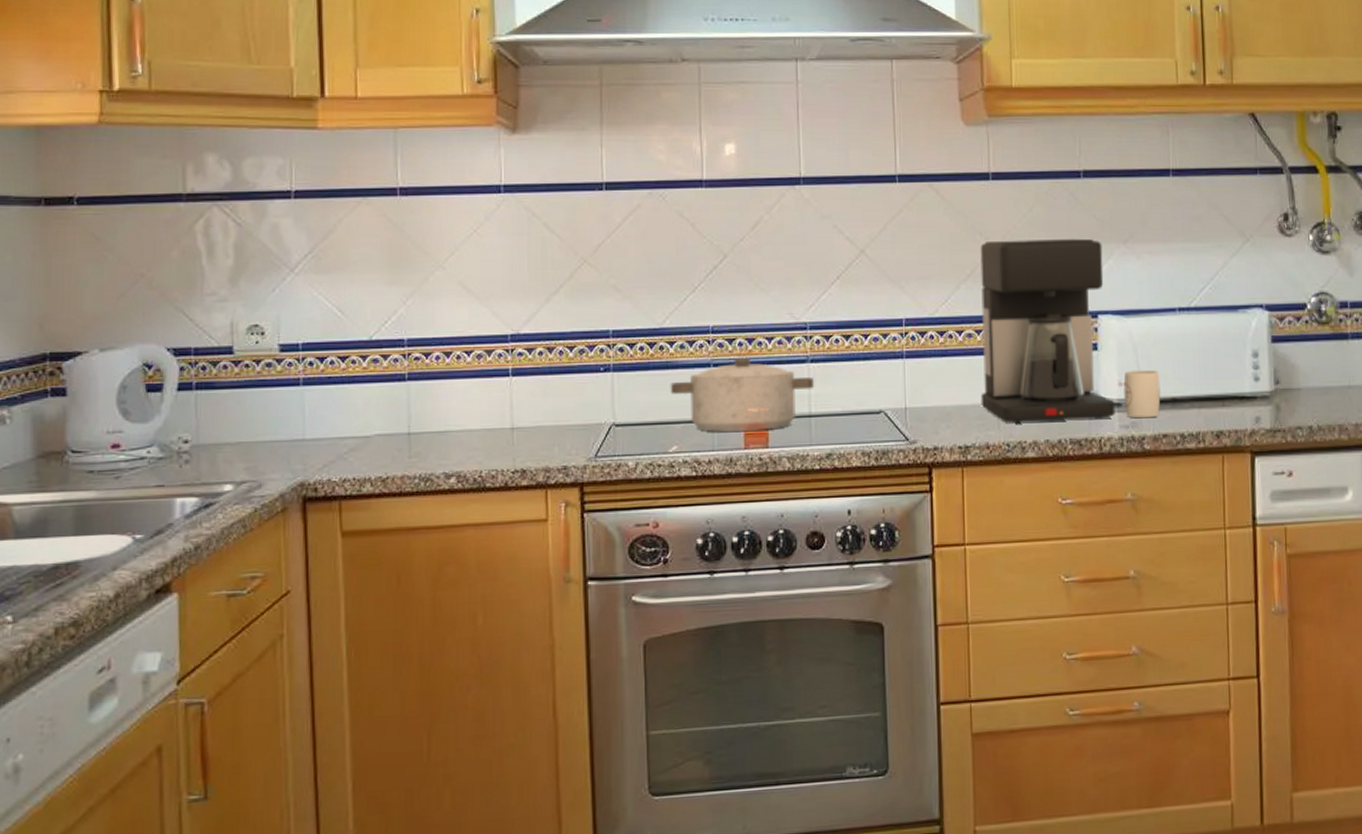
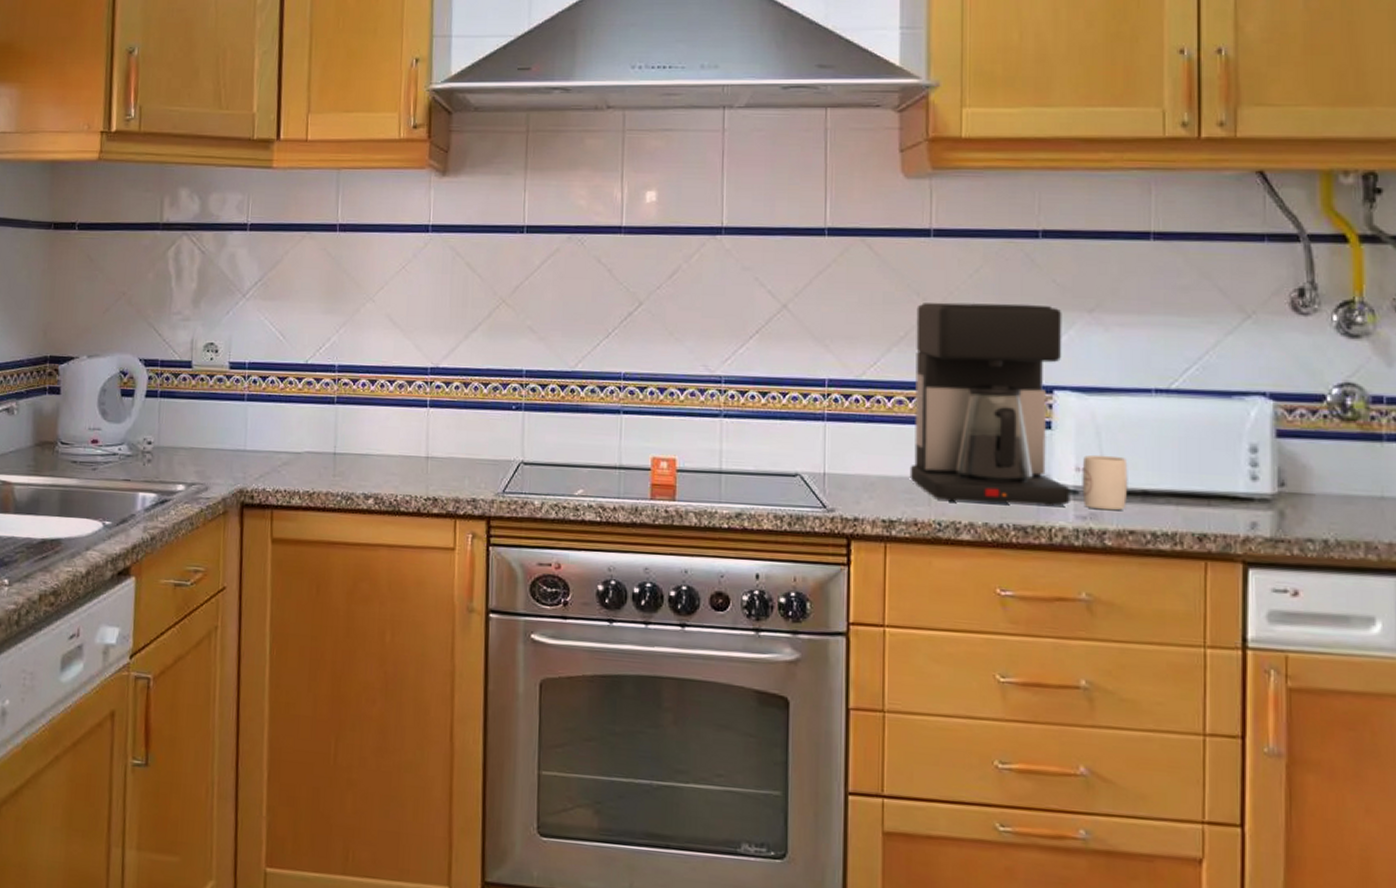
cooking pot: present [670,357,815,432] -> none [579,406,727,482]

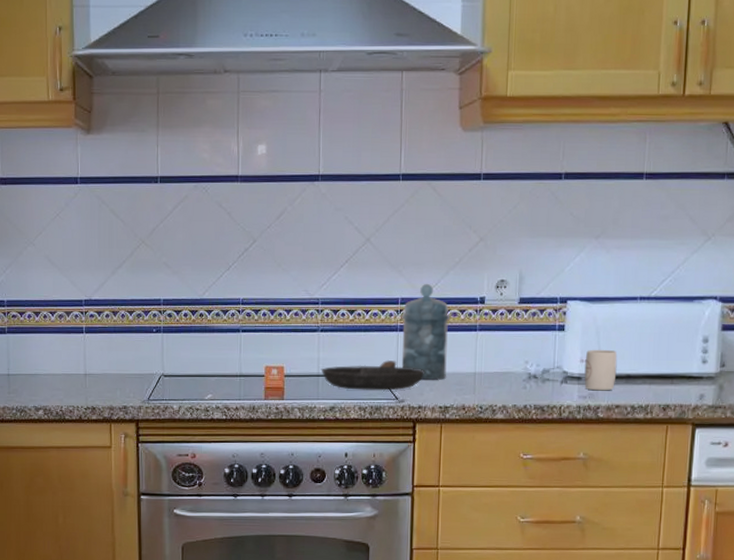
frying pan: none [723,456,862,496] -> present [321,359,425,391]
canister: none [830,363,895,484] -> present [401,284,451,379]
coffee maker: present [909,302,1070,505] -> none [460,233,577,389]

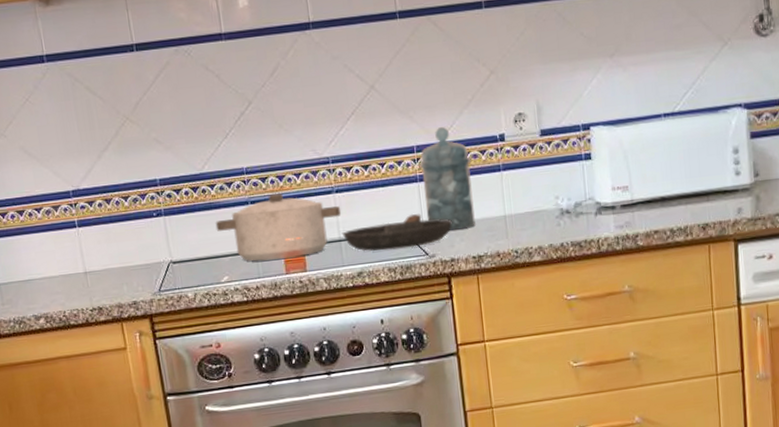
cooking pot: none [207,325,323,385] -> present [215,192,342,261]
mug: present [584,349,618,391] -> none [616,173,651,219]

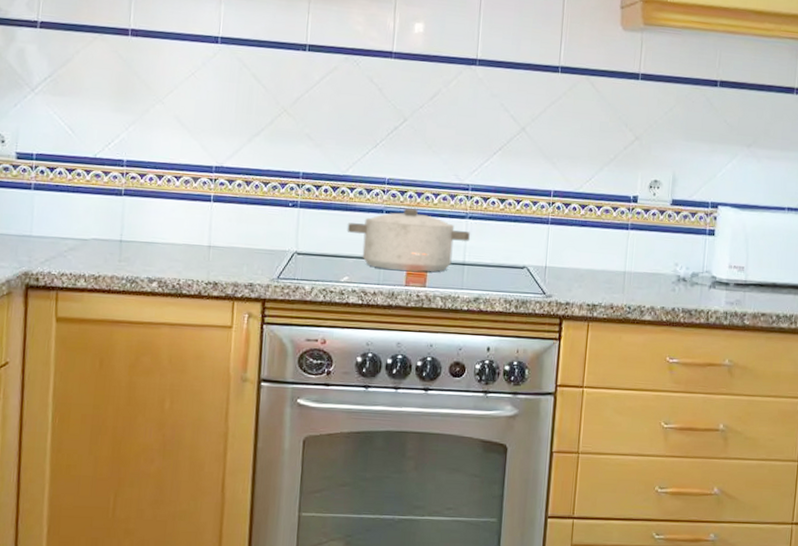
frying pan: present [341,213,453,252] -> none [466,252,575,284]
canister: present [420,127,476,229] -> none [550,178,603,276]

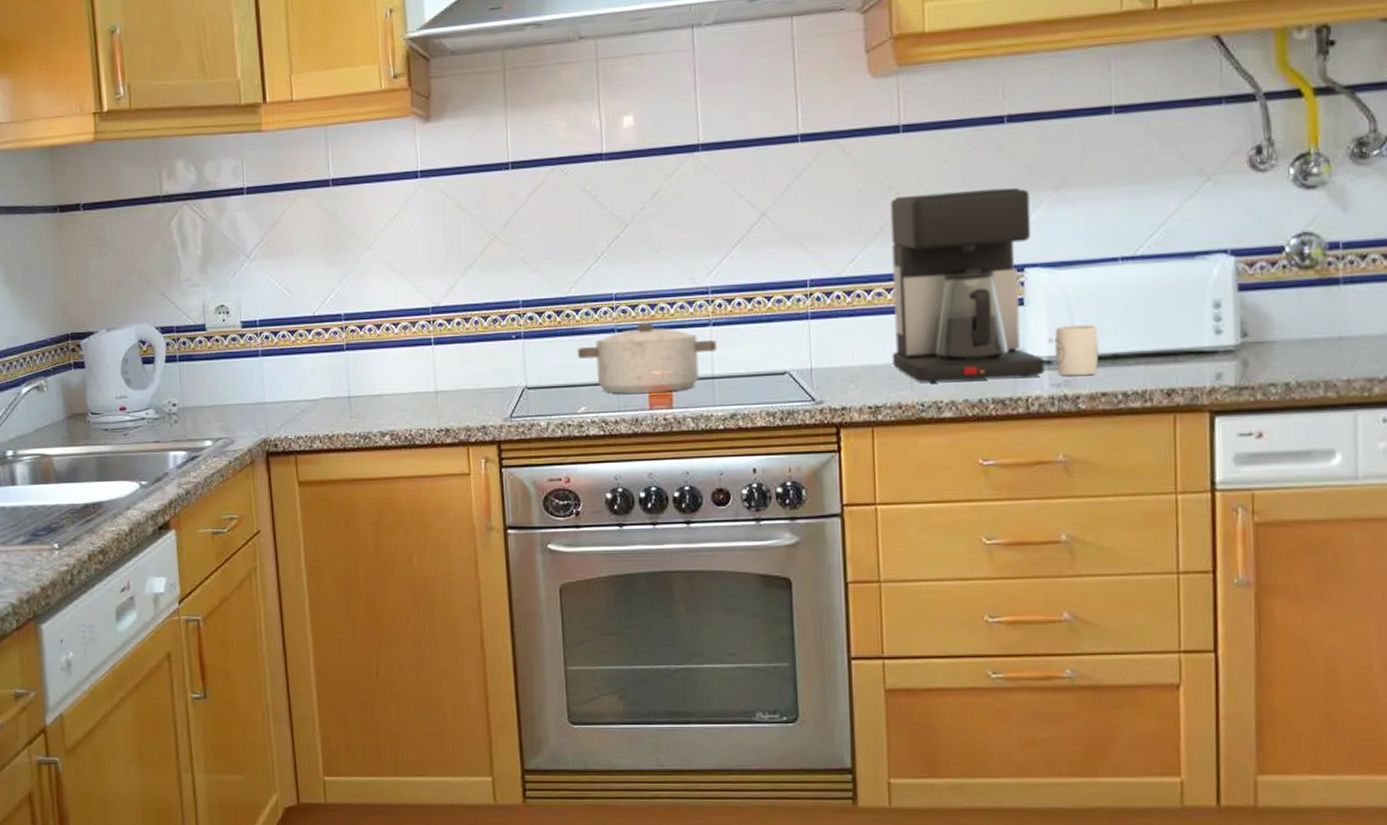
coffee maker: none [610,132,729,294] -> present [890,187,1045,382]
mug: none [732,256,765,299] -> present [1054,324,1099,377]

